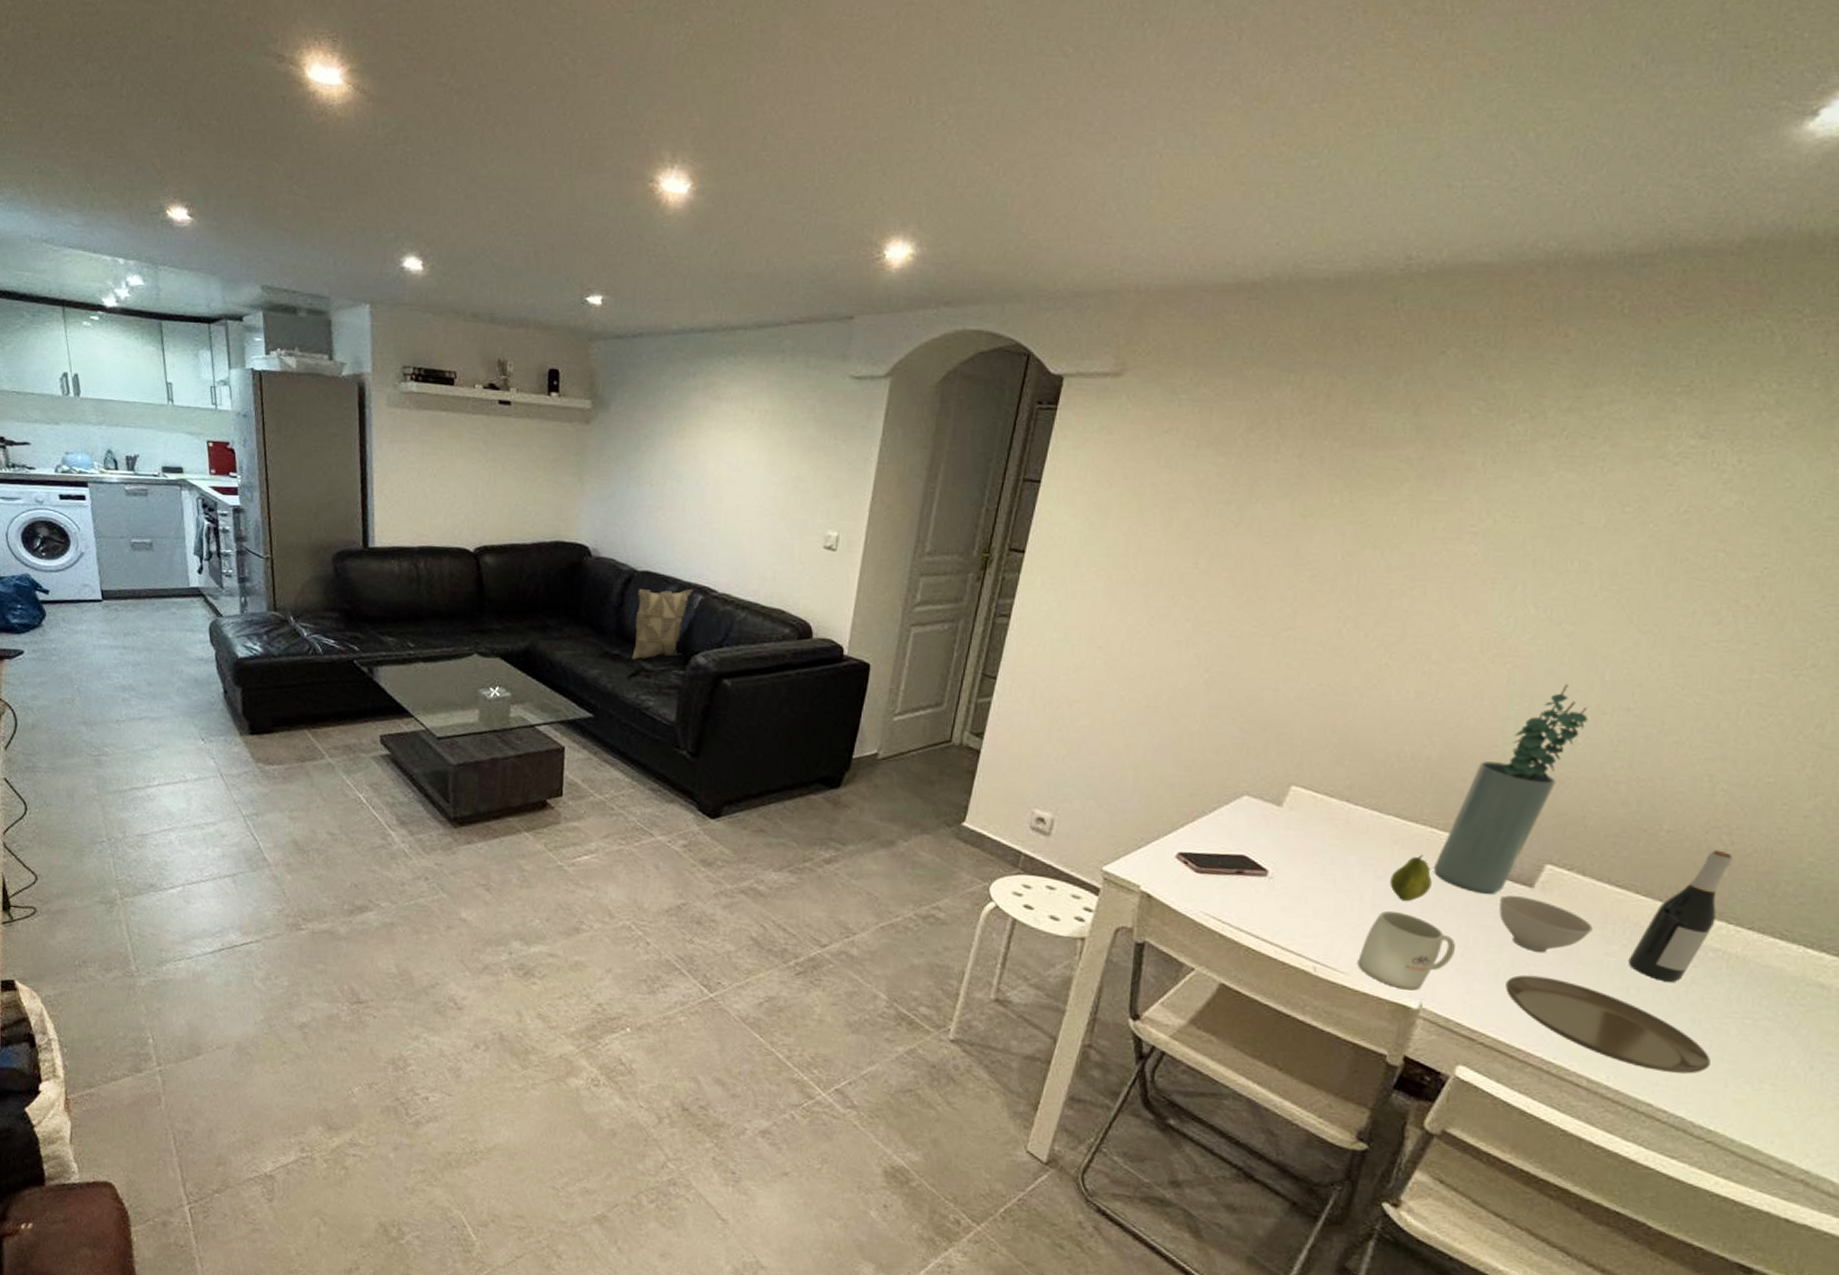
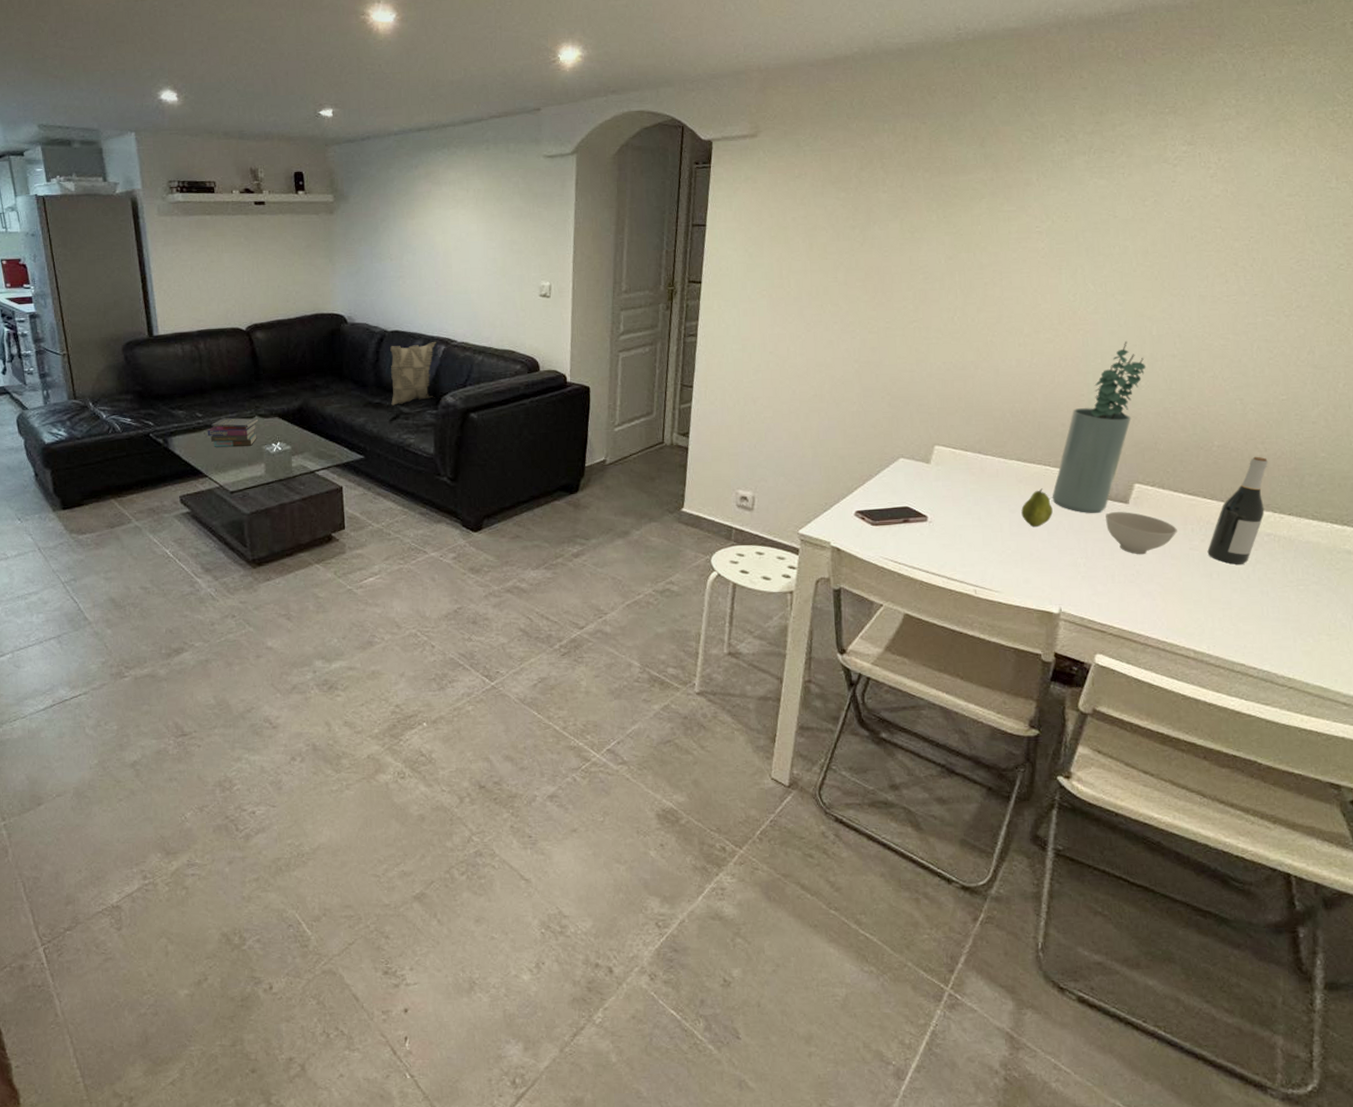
books: none [417,652,478,687] -> present [207,418,259,447]
mug: present [1357,910,1456,991] -> none [1007,536,1080,599]
plate: present [1505,975,1711,1074] -> none [1121,573,1281,636]

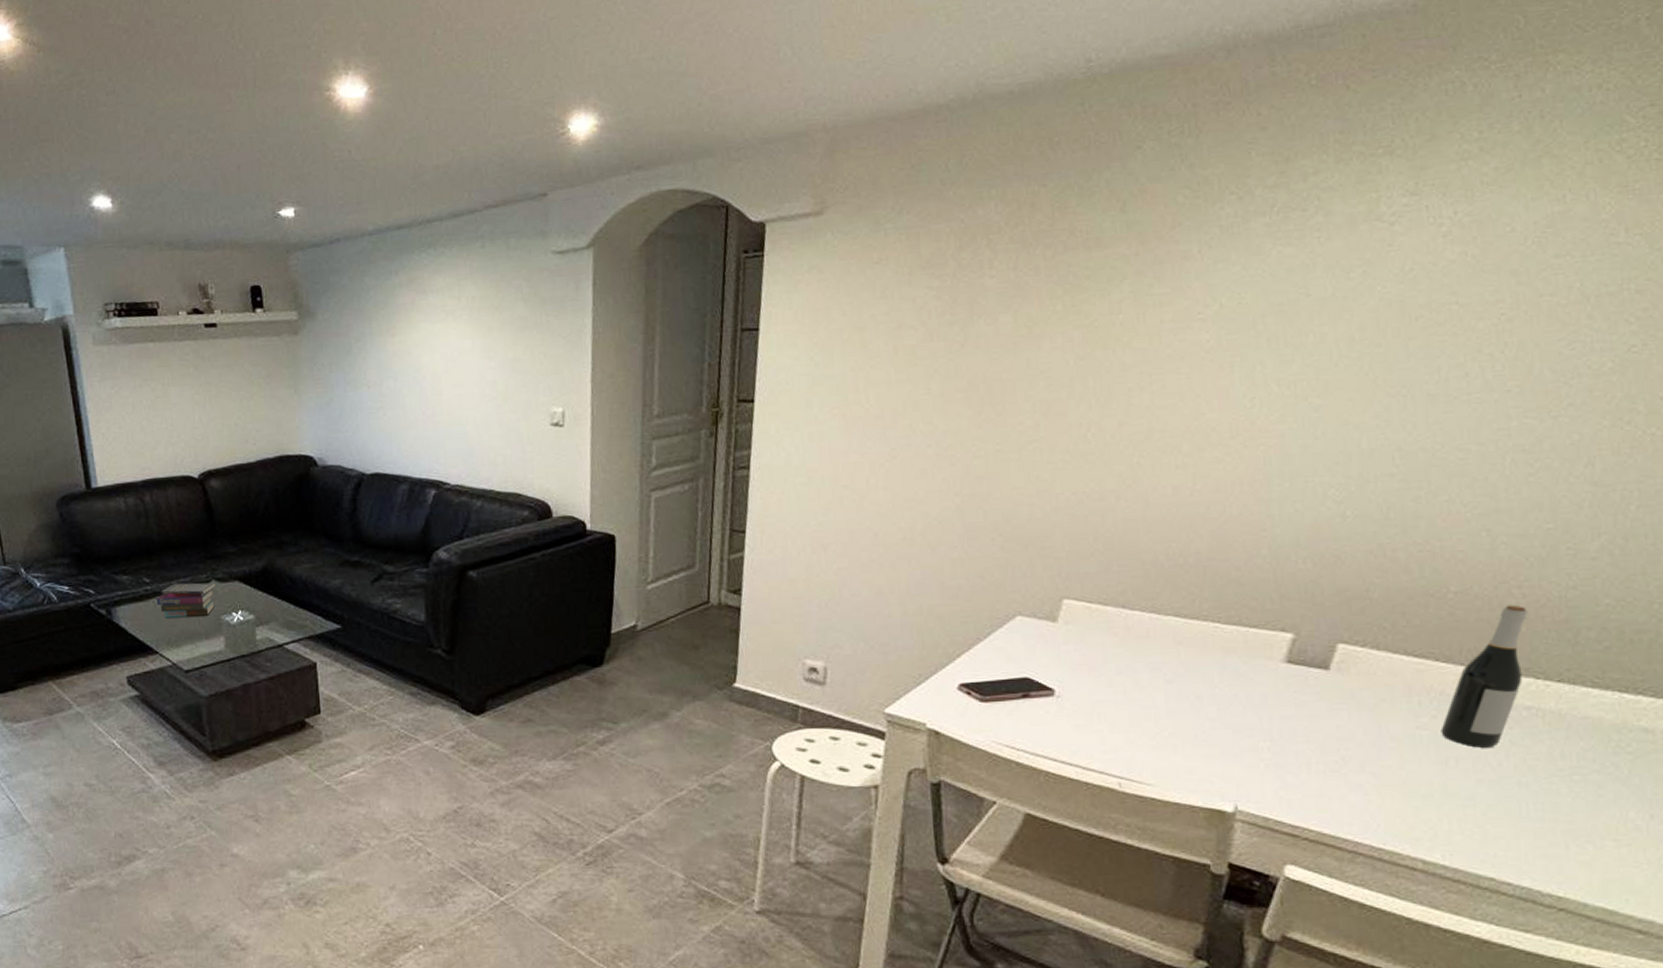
pillow: present [390,341,437,406] -> none [370,484,426,564]
fruit: present [1021,488,1053,527] -> none [1181,652,1225,701]
vase: present [1052,340,1147,513] -> none [1223,457,1353,683]
bowl: present [1106,512,1177,555] -> none [1297,680,1398,736]

